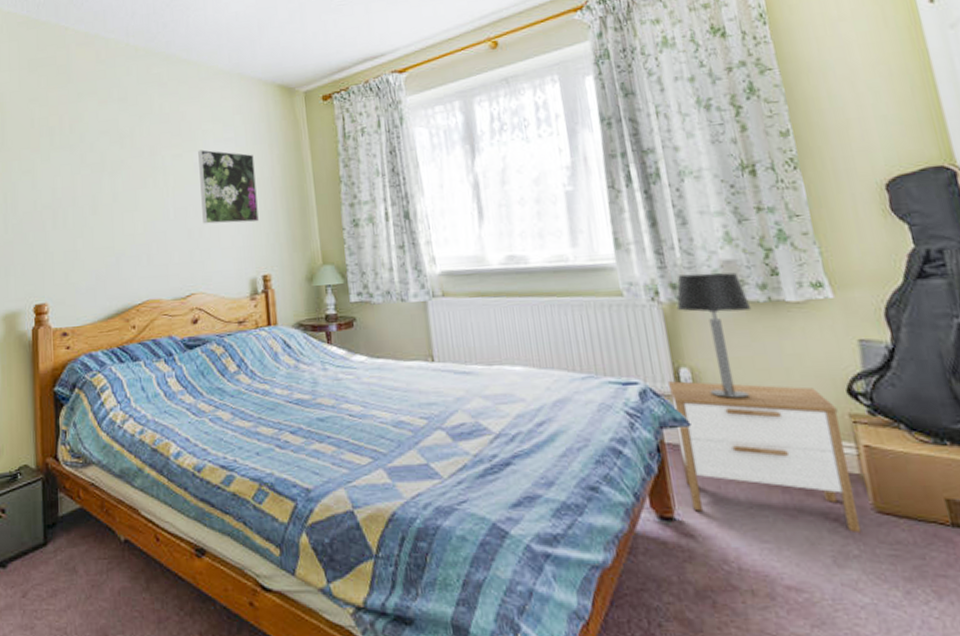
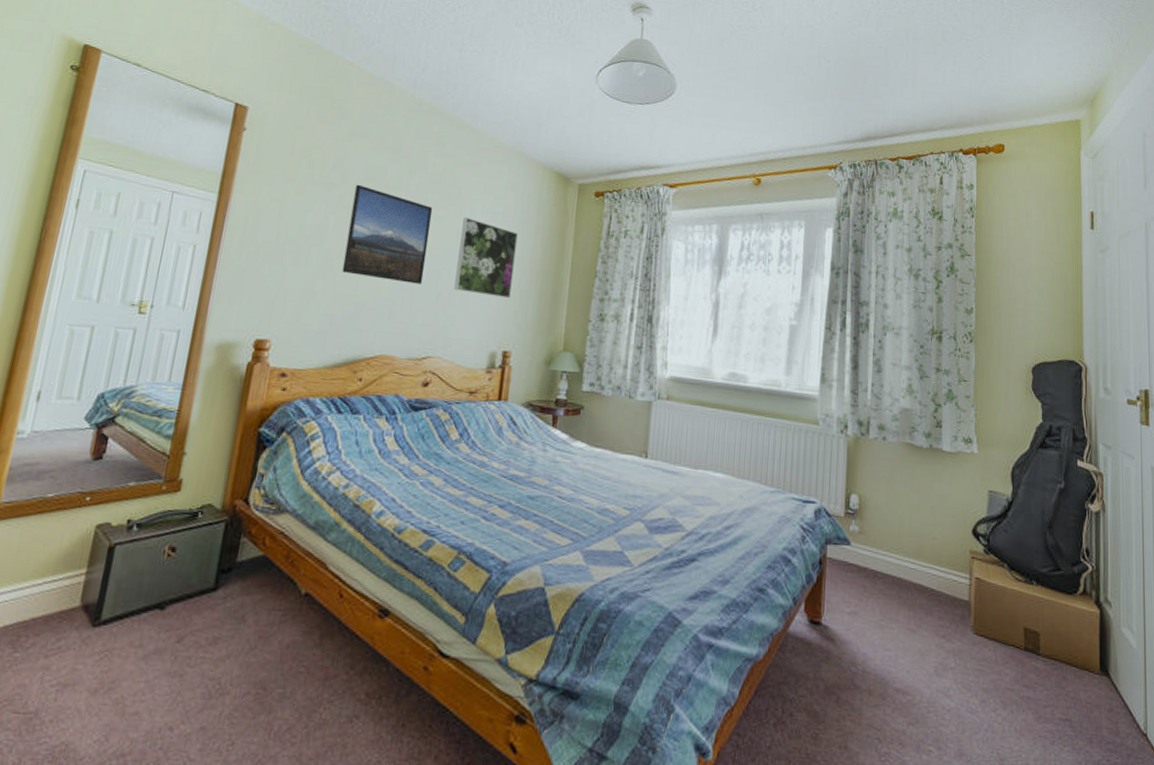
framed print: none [93,140,172,228] -> present [342,184,433,285]
nightstand: present [667,381,862,532] -> none [836,504,962,648]
table lamp: present [676,272,752,398] -> none [859,414,916,527]

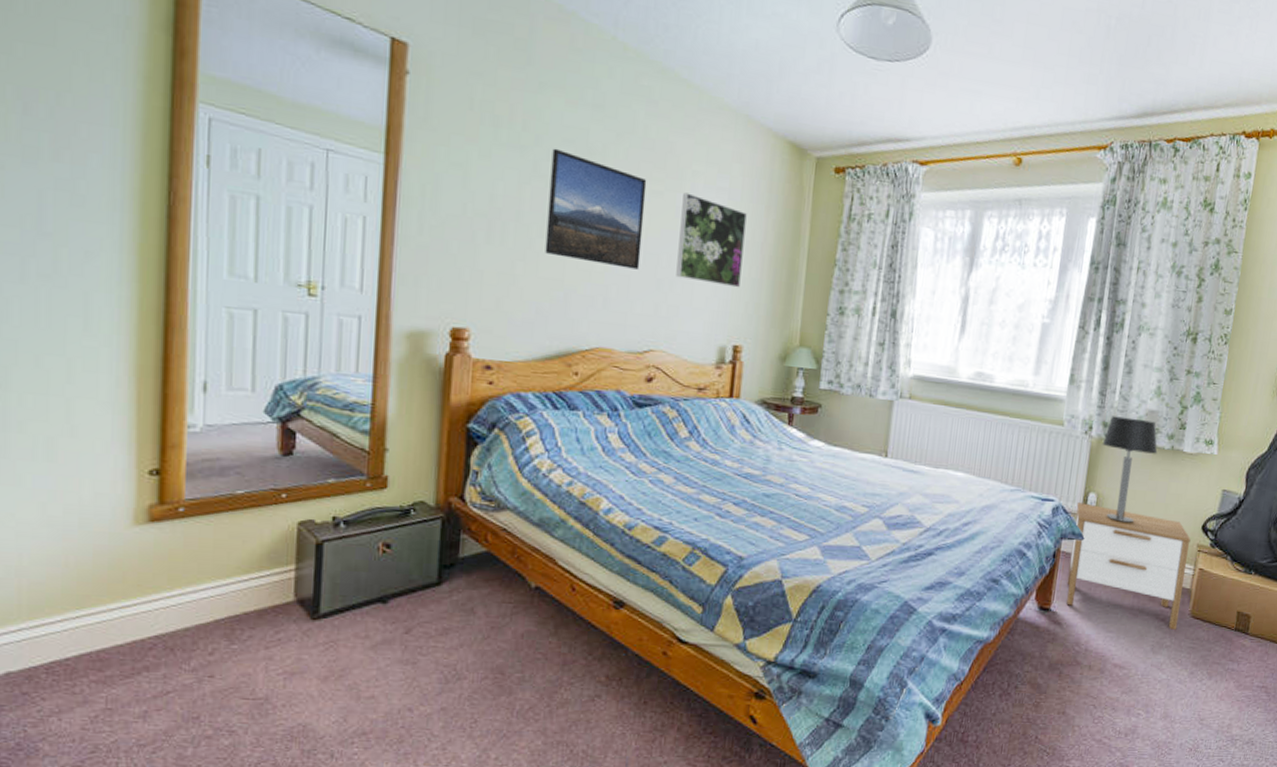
nightstand: none [836,504,962,648] -> present [1066,502,1191,630]
table lamp: none [859,414,916,527] -> present [1102,416,1158,523]

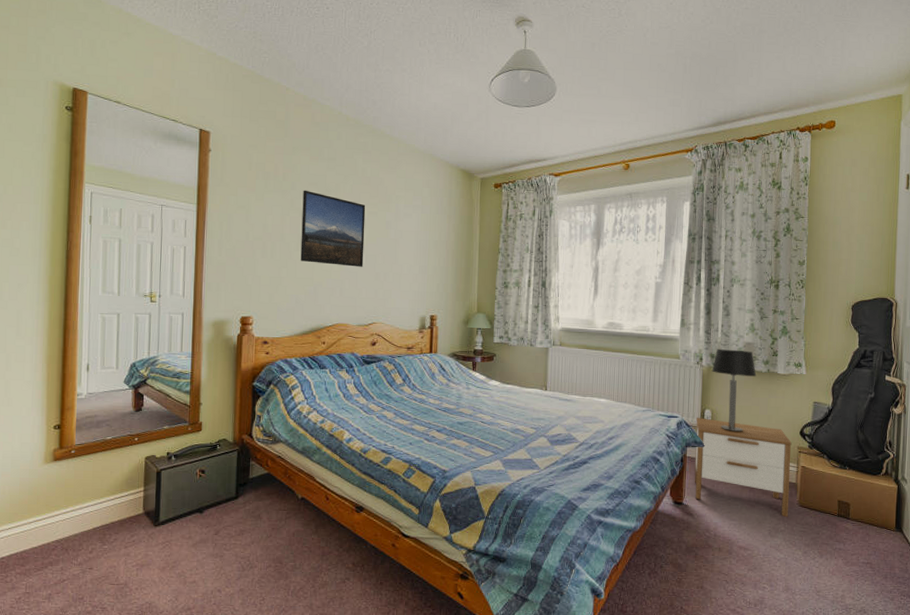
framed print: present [676,192,747,288] -> none [388,211,435,274]

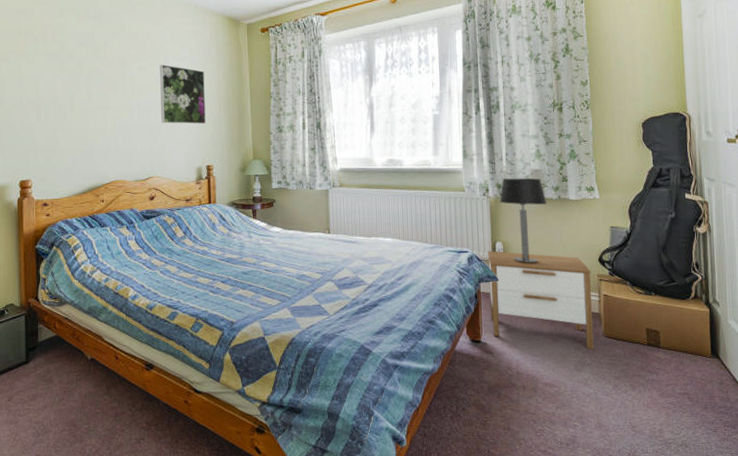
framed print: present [300,190,366,267] -> none [72,50,137,123]
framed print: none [388,211,435,274] -> present [160,64,206,125]

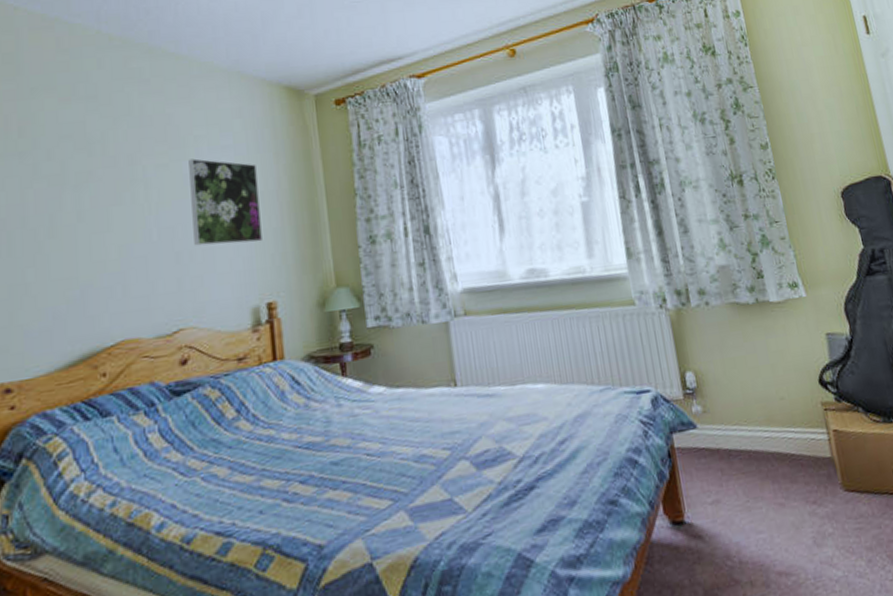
nightstand: present [487,251,594,349] -> none [675,381,834,512]
table lamp: present [499,178,547,263] -> none [681,277,743,397]

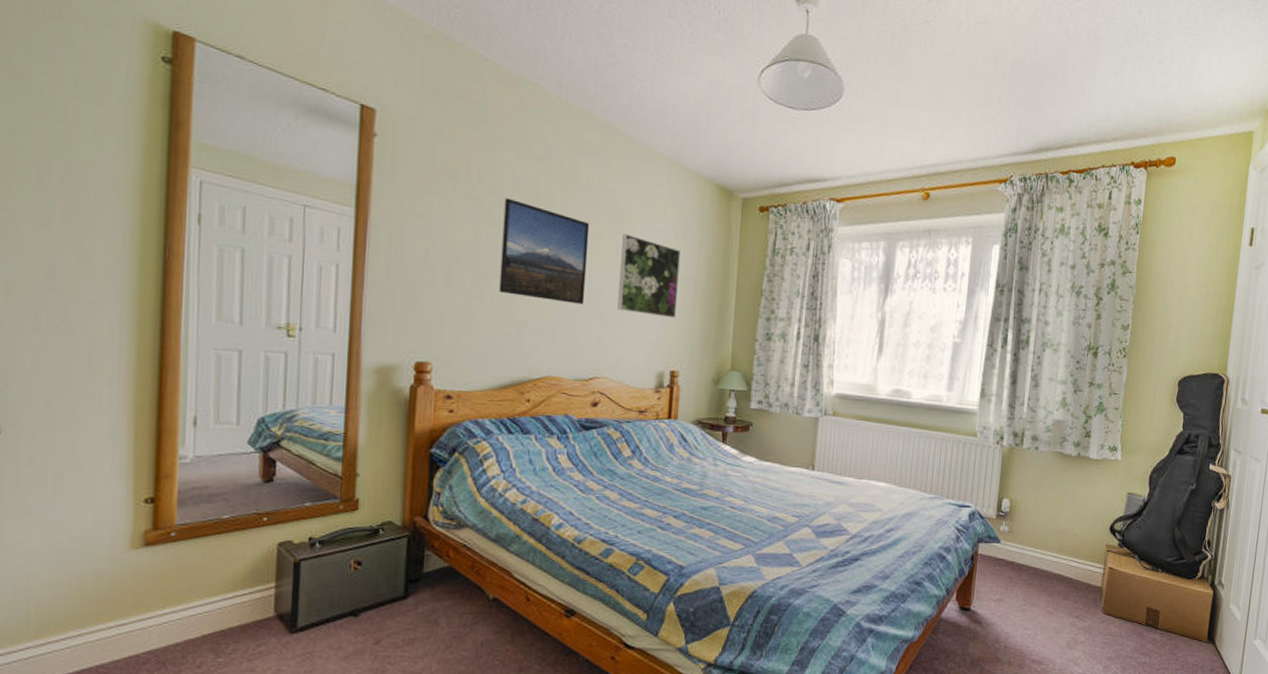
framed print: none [51,146,156,254] -> present [499,197,590,305]

